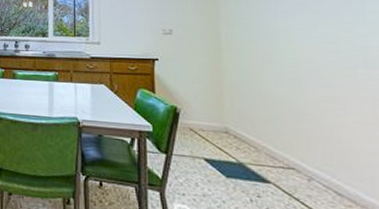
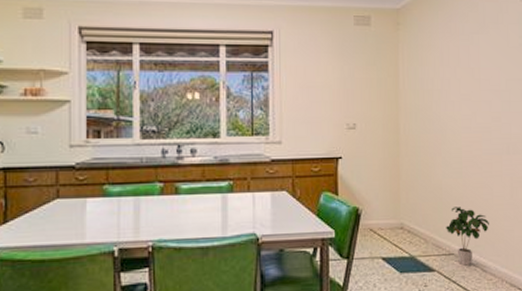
potted plant: none [282,118,343,186] -> present [446,207,489,267]

